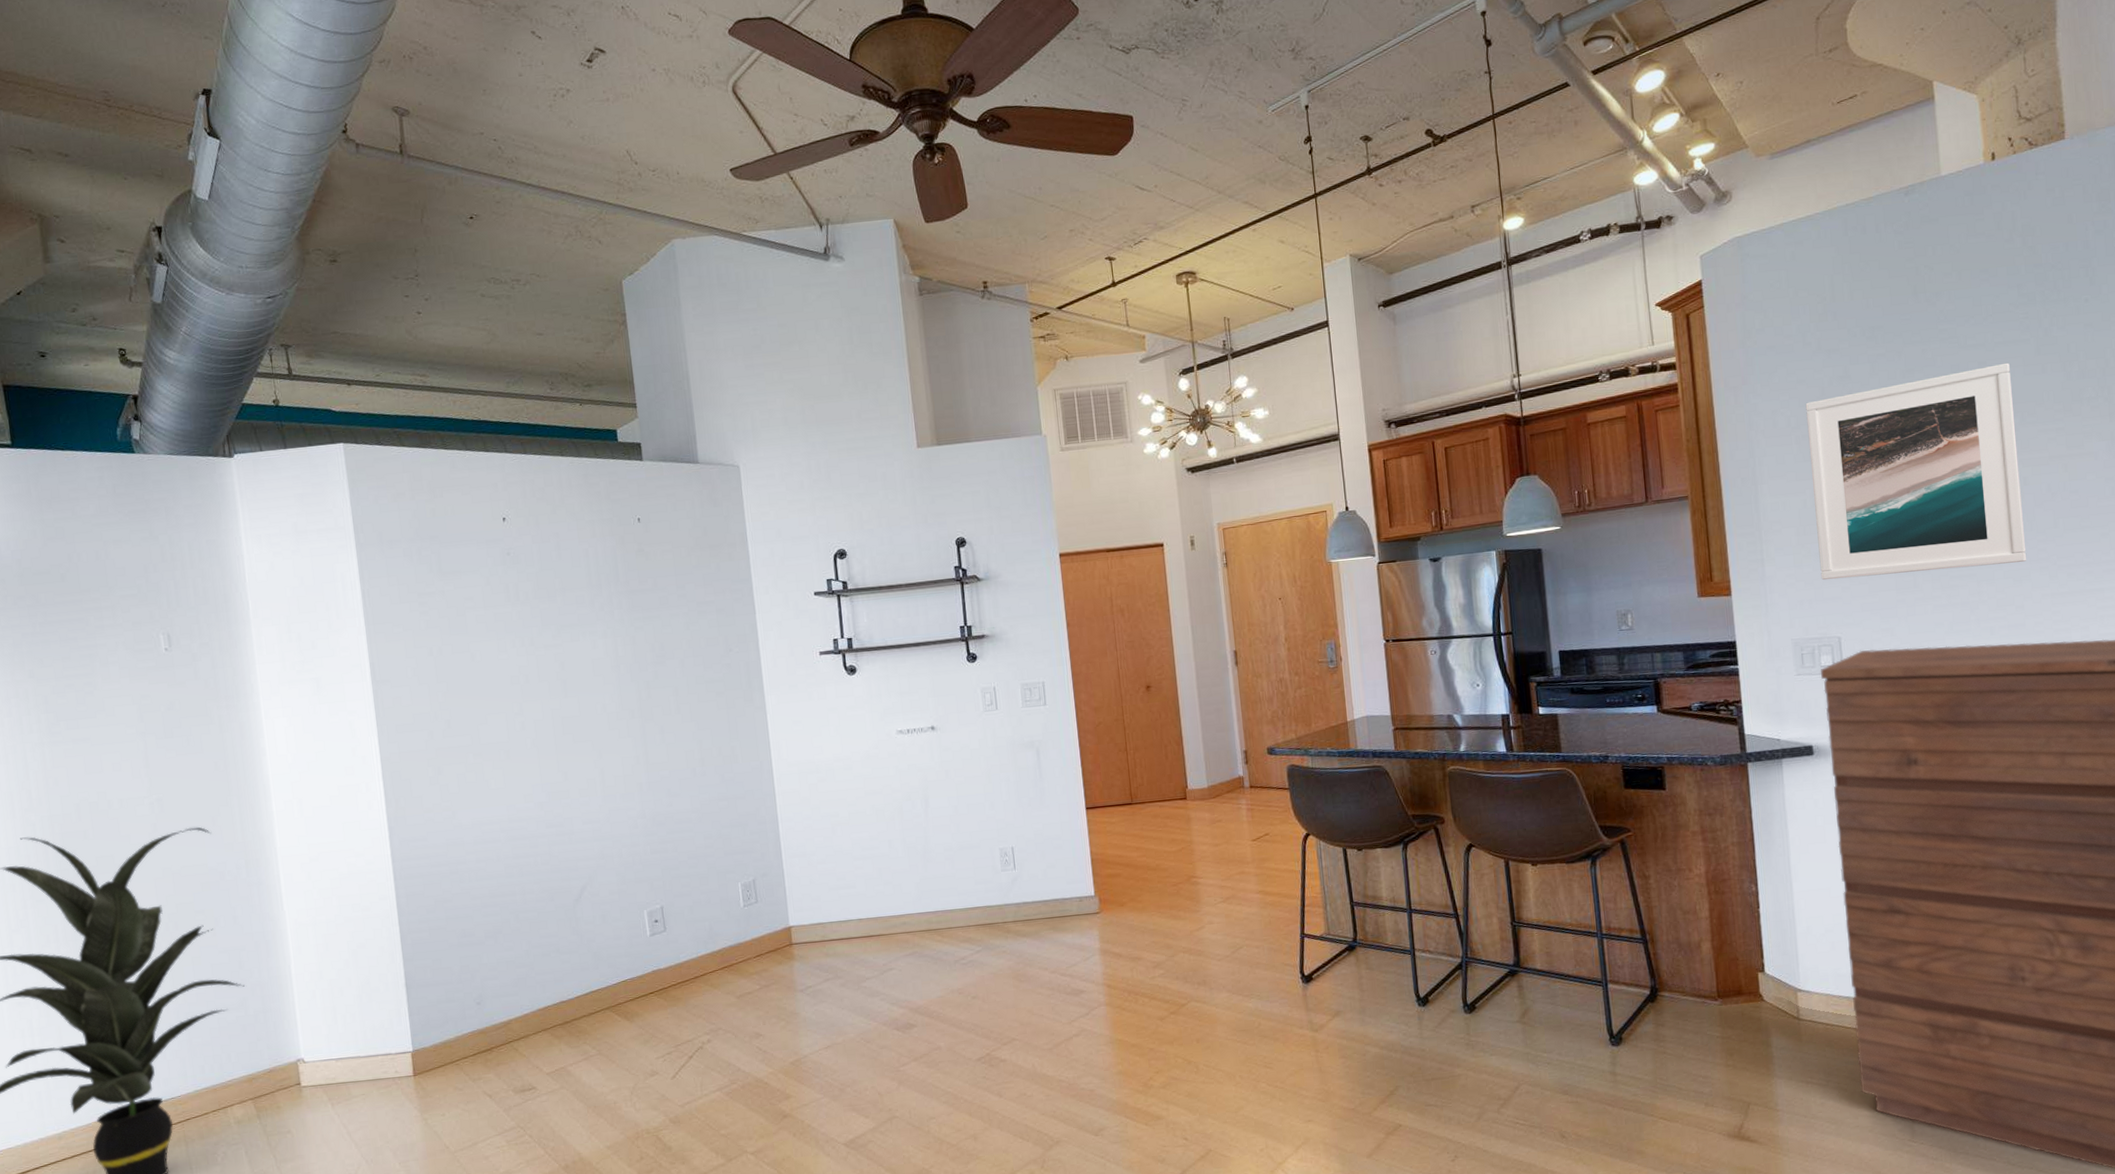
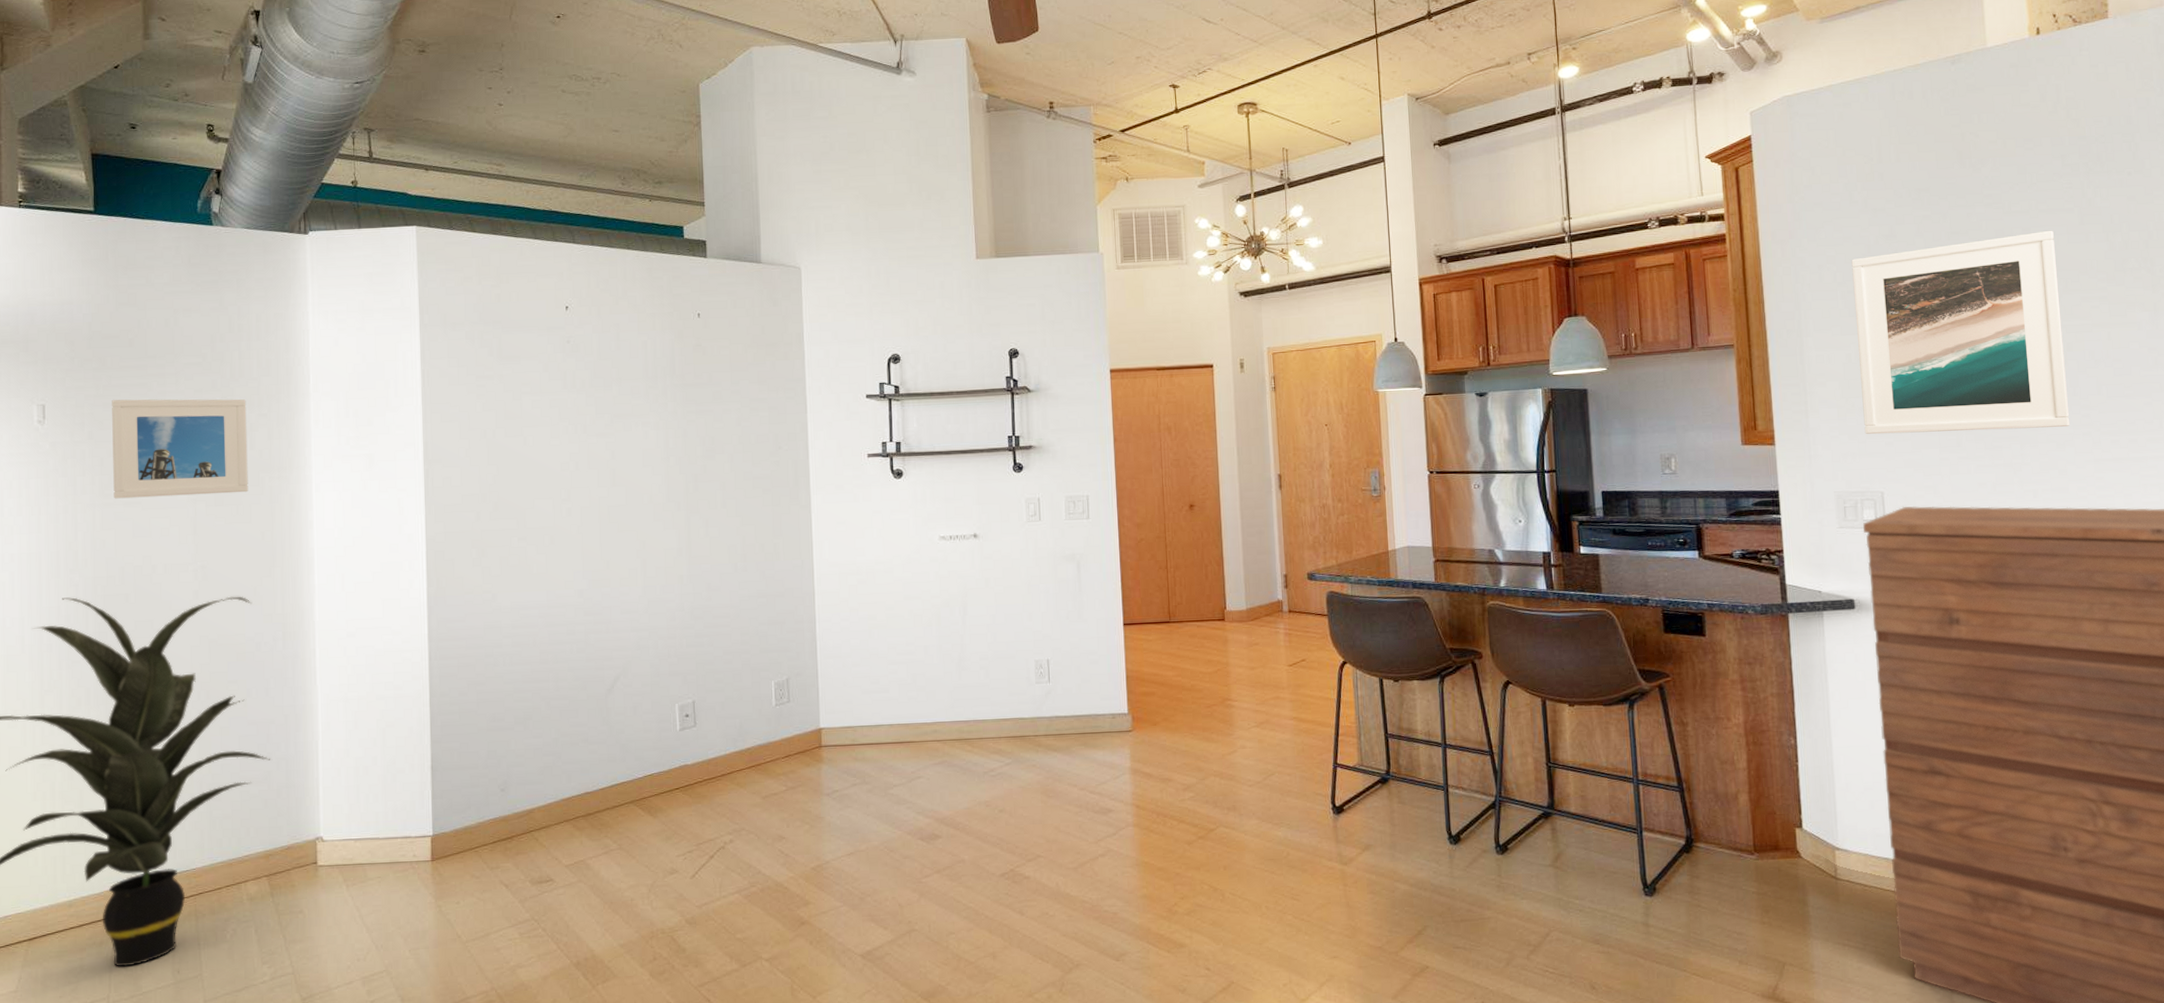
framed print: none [49,629,197,736] -> present [112,399,249,499]

